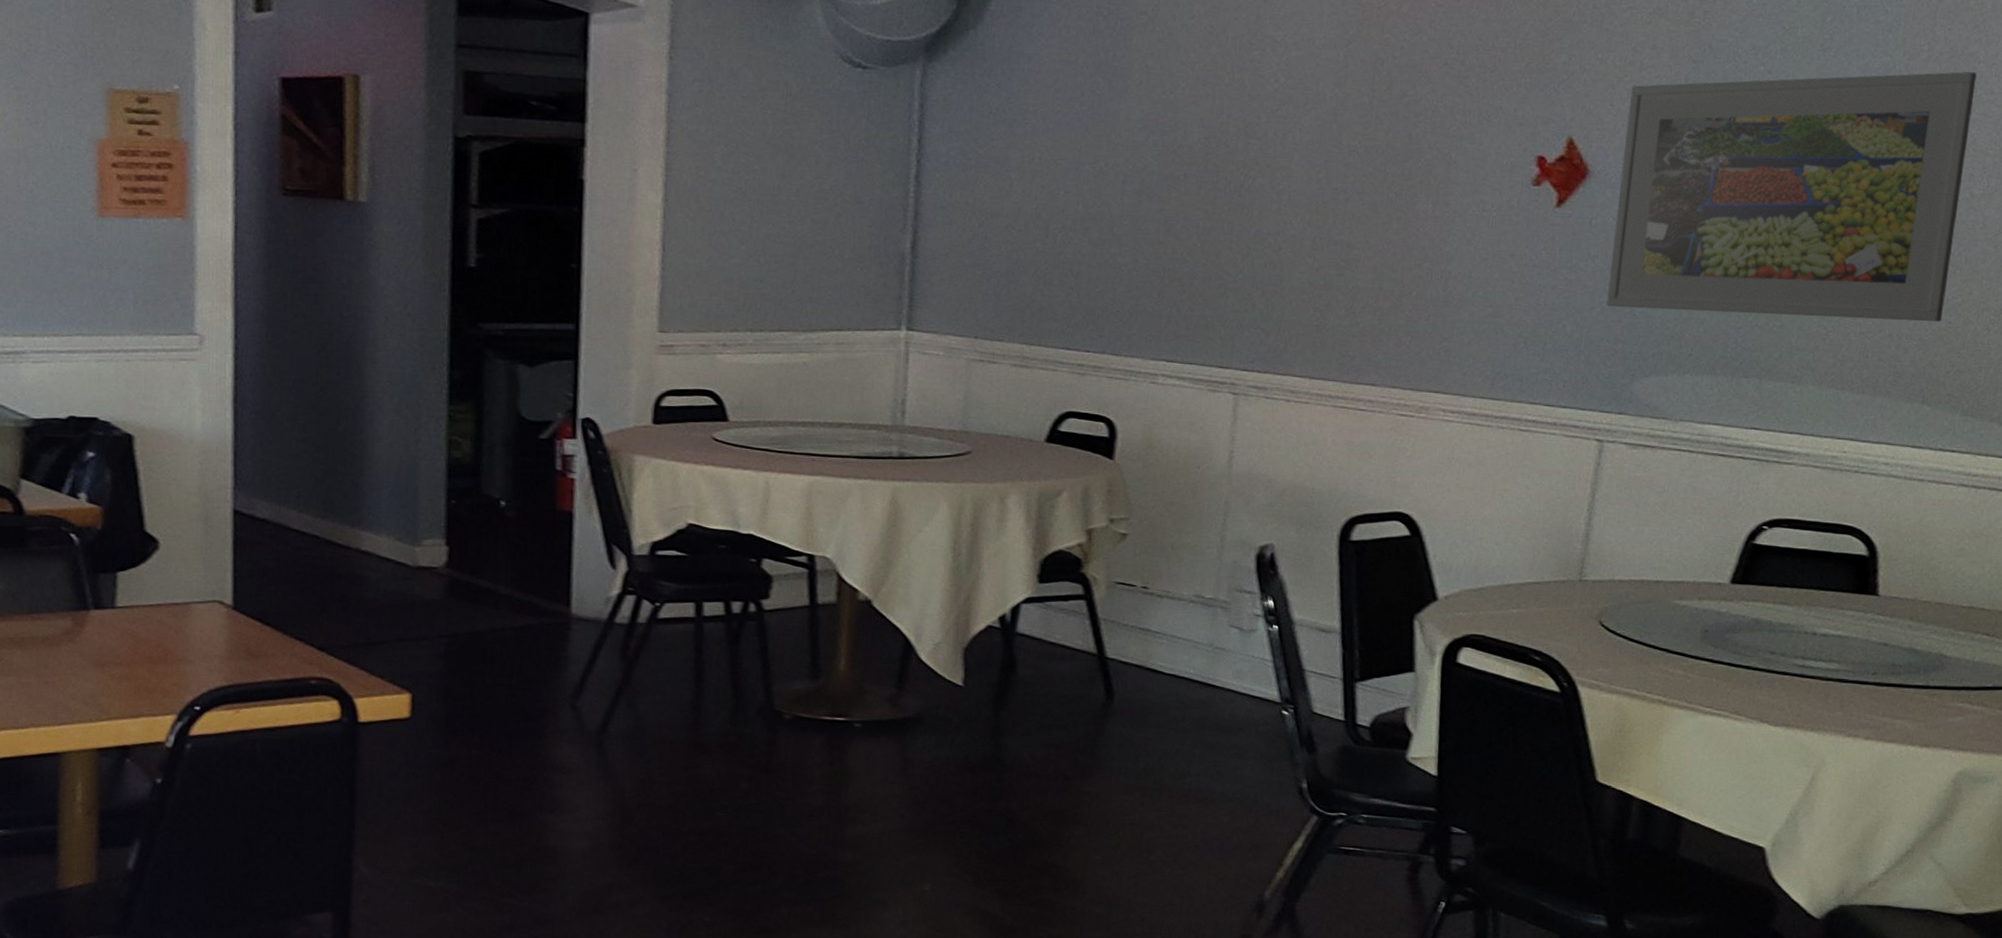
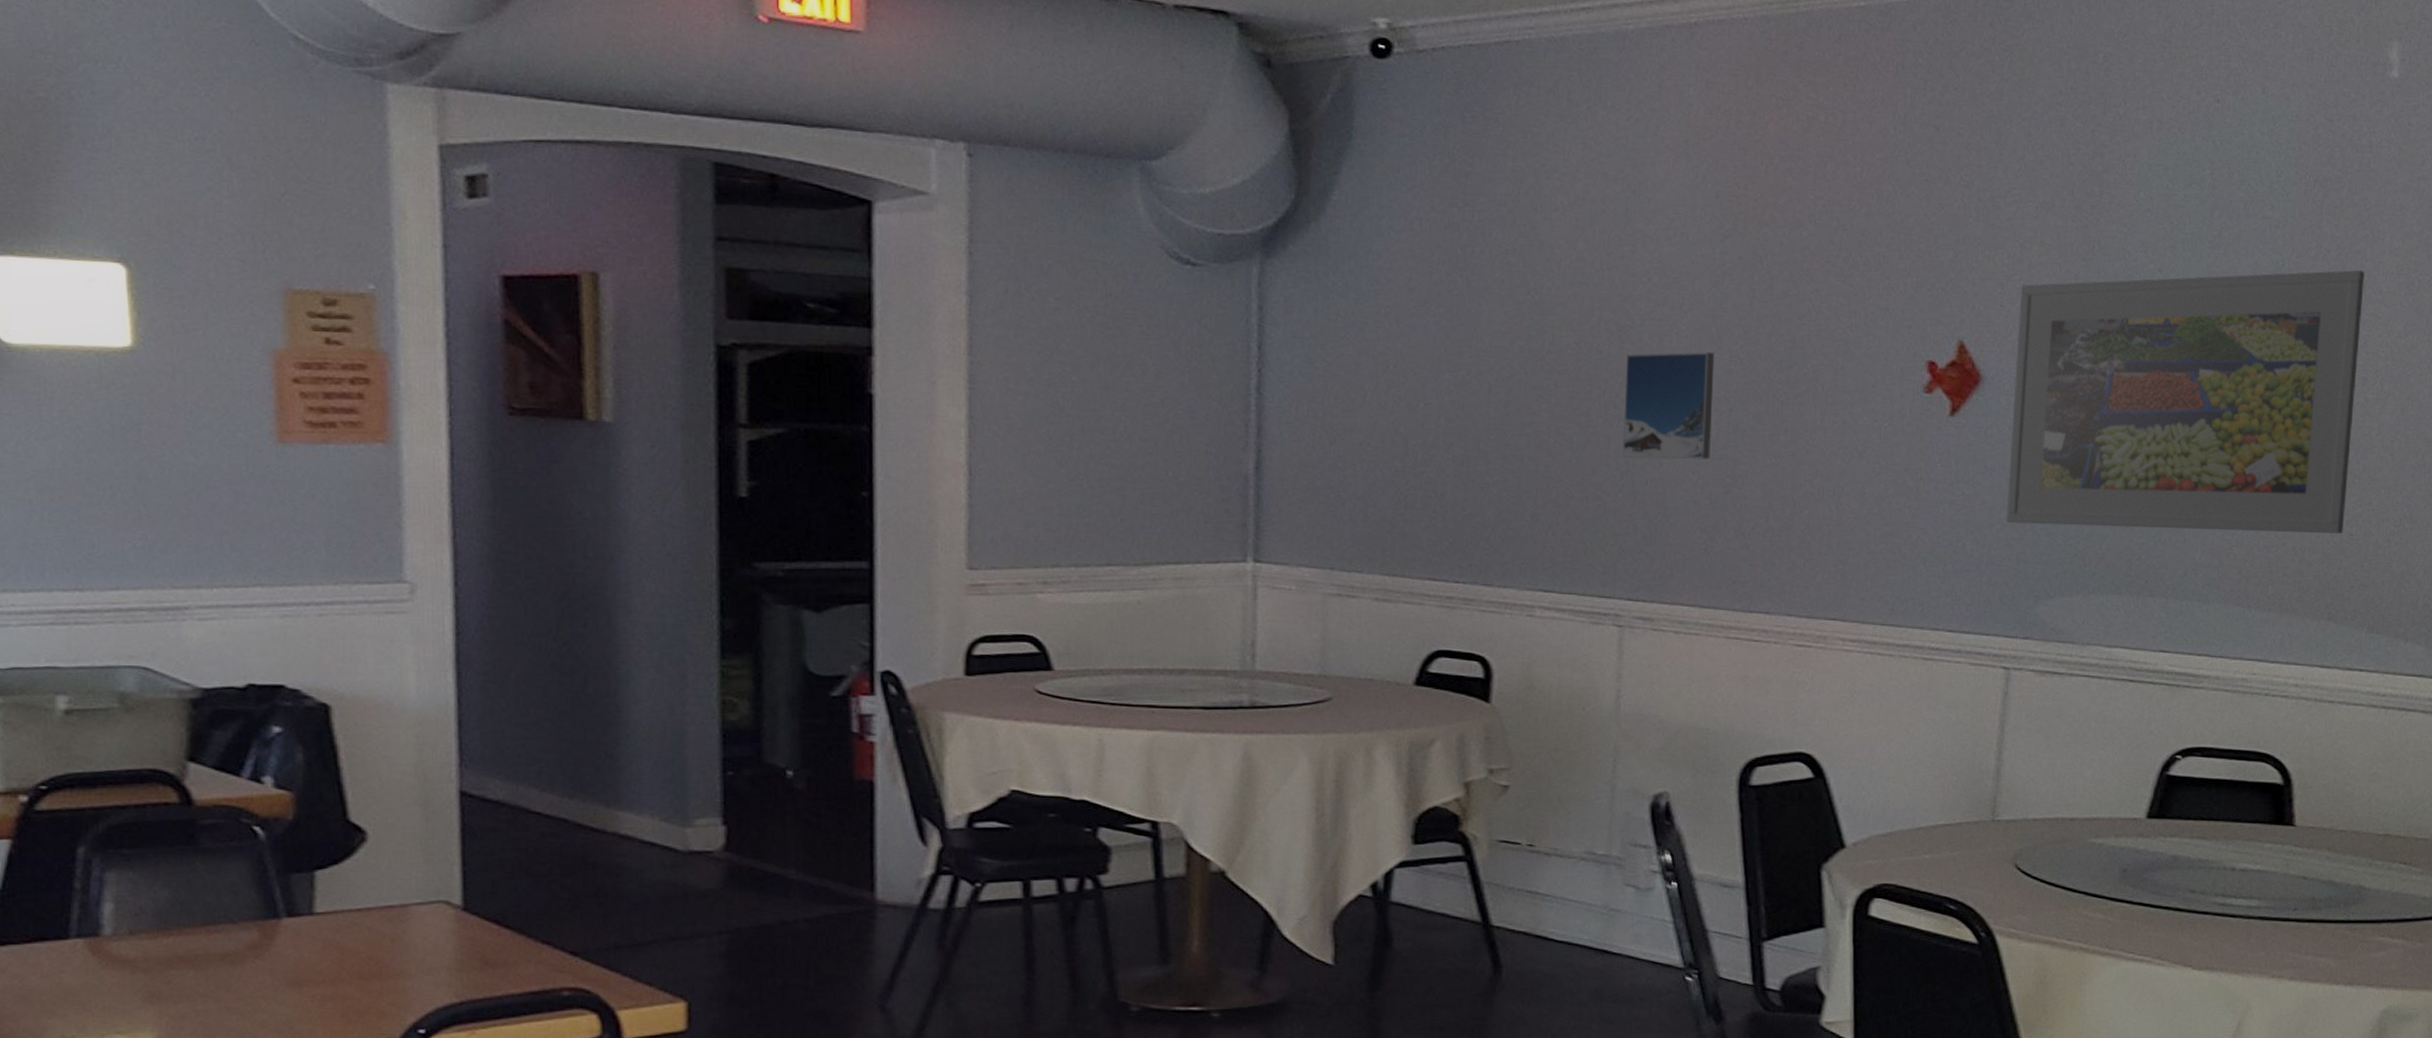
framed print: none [1244,146,1335,245] -> present [1622,352,1715,460]

